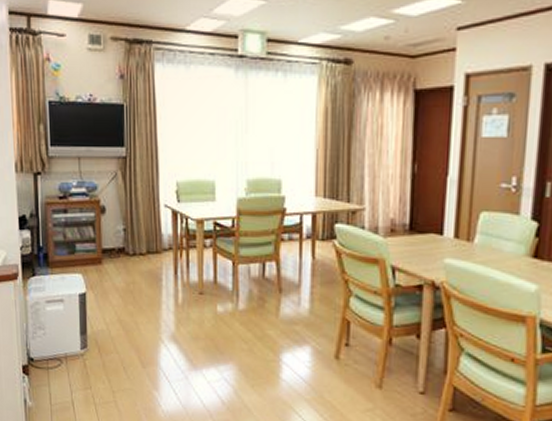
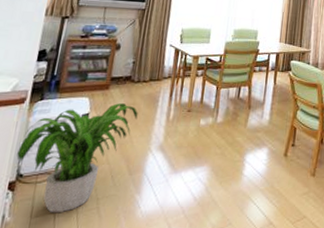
potted plant: none [23,281,140,403] -> present [16,103,138,213]

